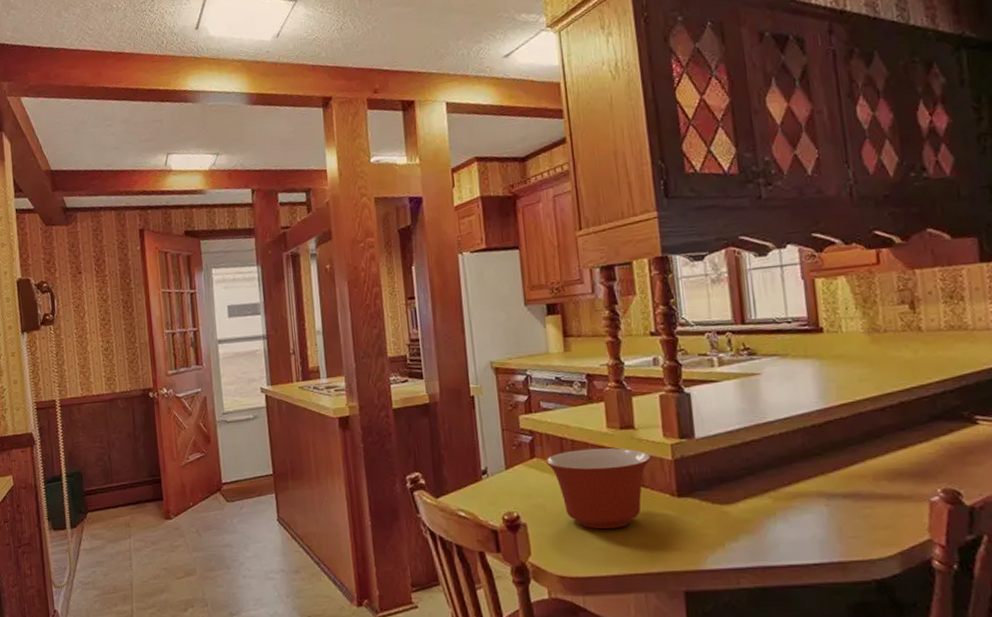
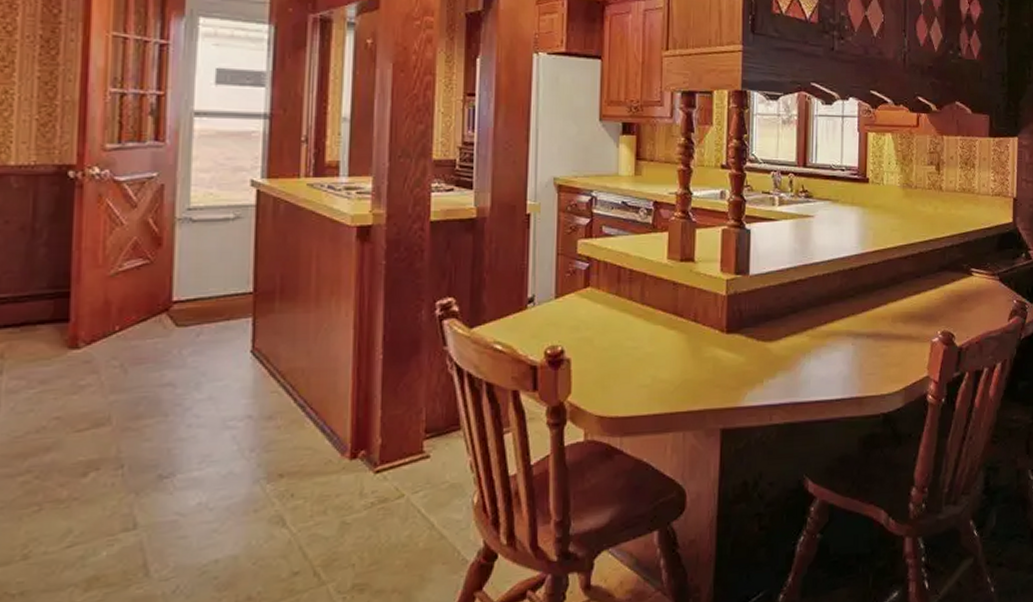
mixing bowl: present [545,448,652,530] -> none [600,280,707,366]

